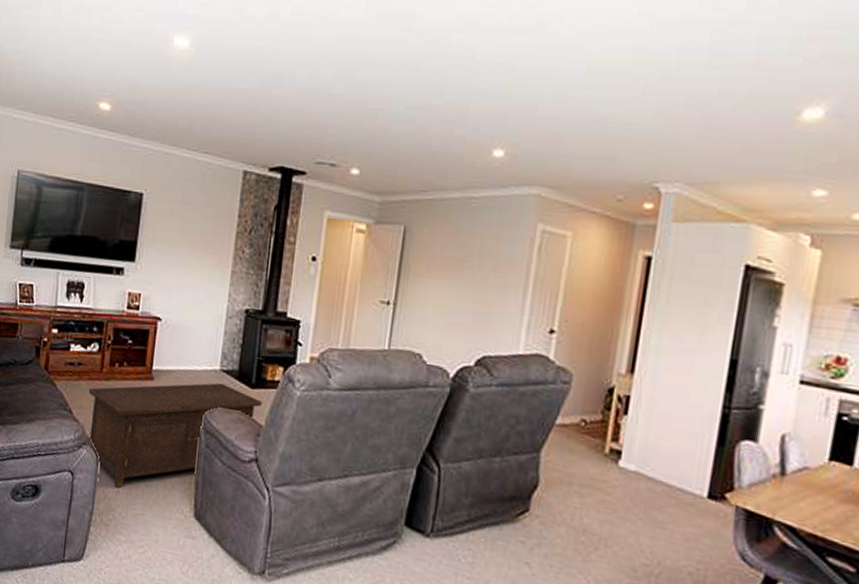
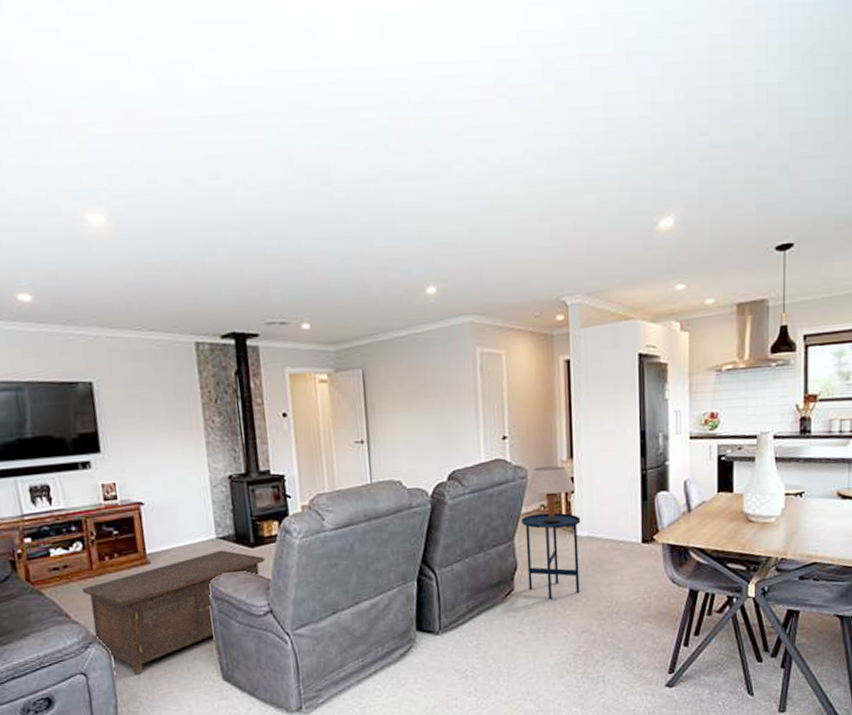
side table: none [547,427,630,537] -> present [521,512,581,600]
table lamp: none [568,374,630,446] -> present [527,466,575,524]

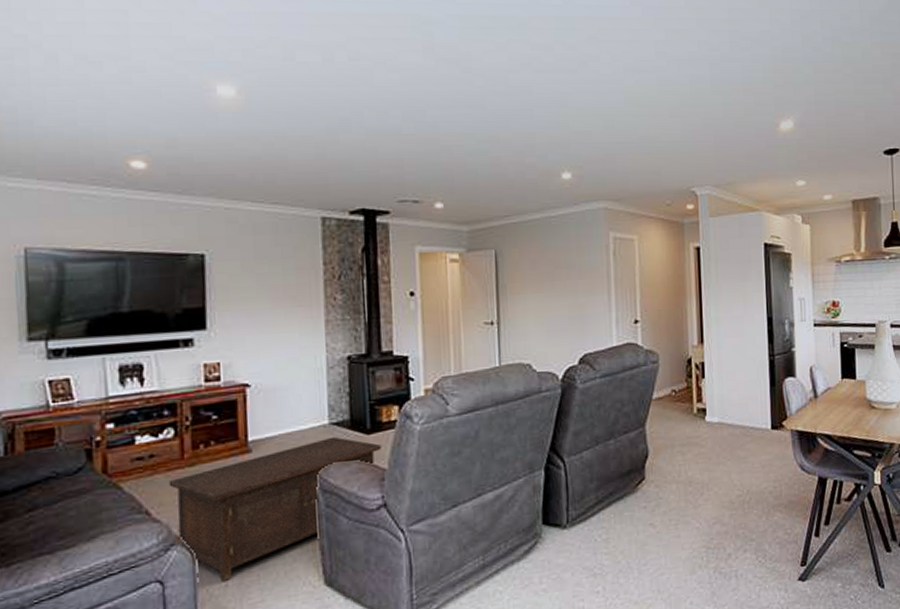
side table: present [521,512,581,600] -> none [652,398,712,489]
table lamp: present [527,466,575,524] -> none [658,350,706,410]

